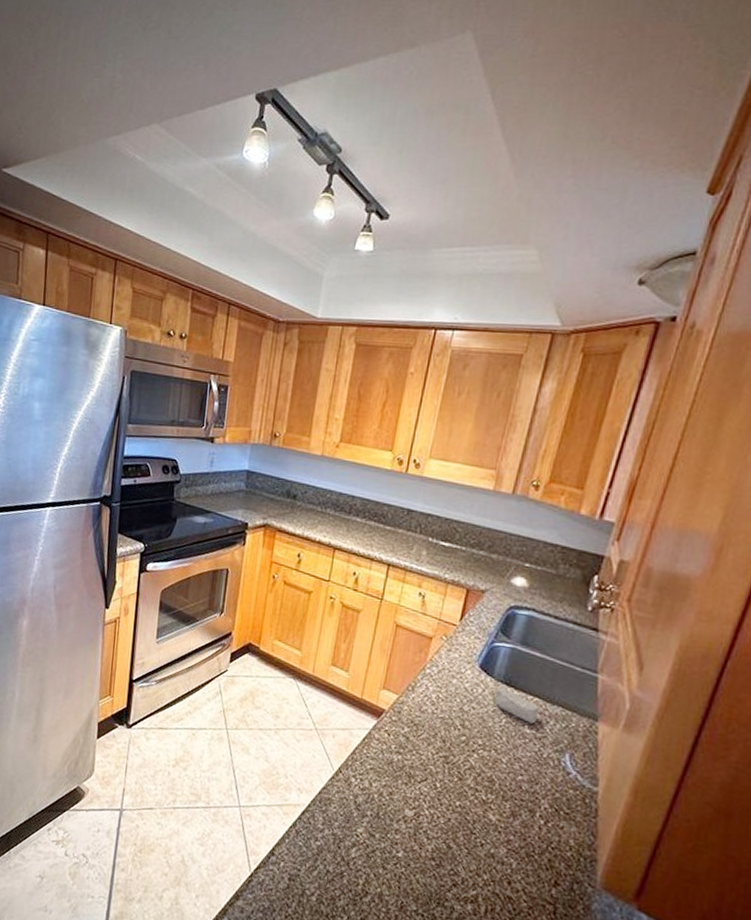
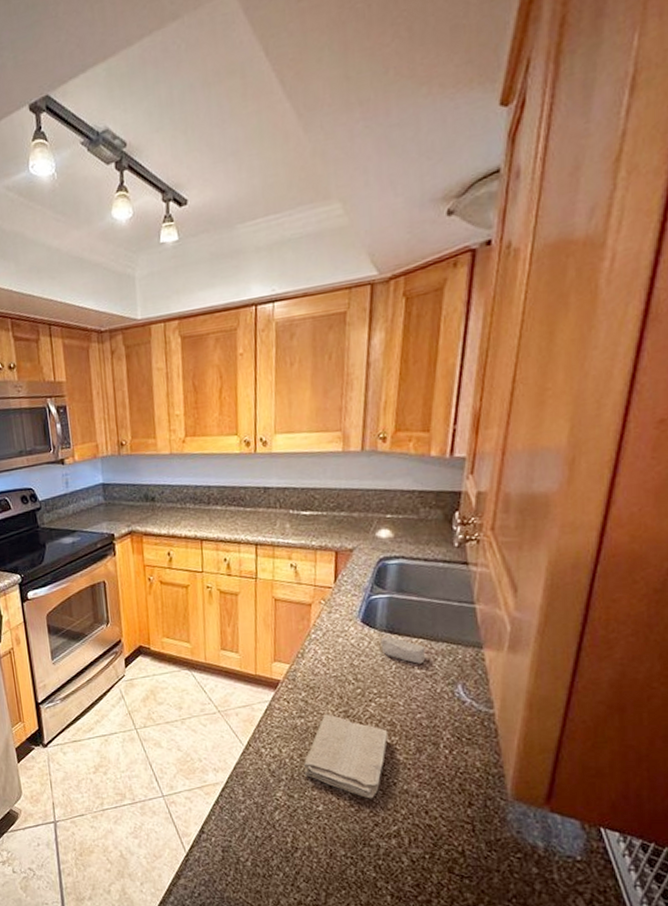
washcloth: none [390,755,486,856] -> present [304,714,388,799]

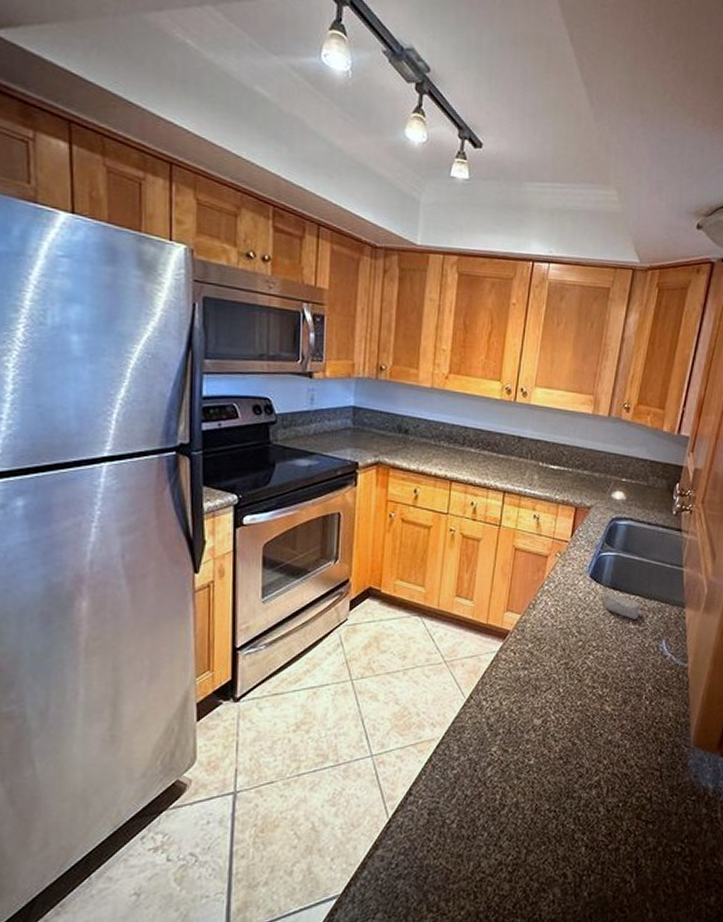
washcloth: present [304,714,388,799] -> none [520,665,601,751]

